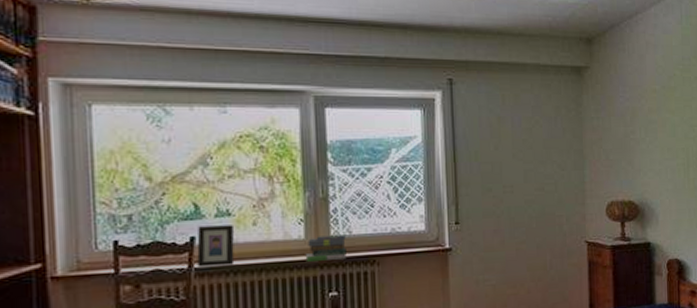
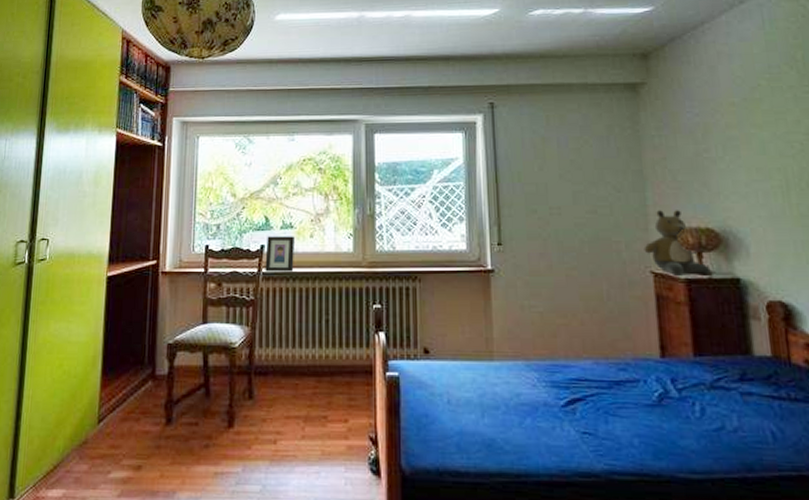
books: present [305,235,347,262] -> none [353,250,390,273]
bear: none [581,186,630,243] -> present [644,210,711,275]

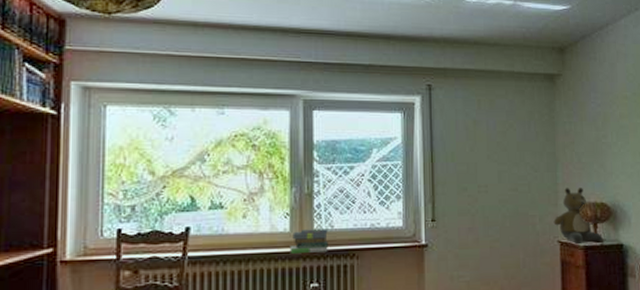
picture frame: present [265,236,294,272] -> none [191,217,225,256]
books: none [353,250,390,273] -> present [289,229,328,253]

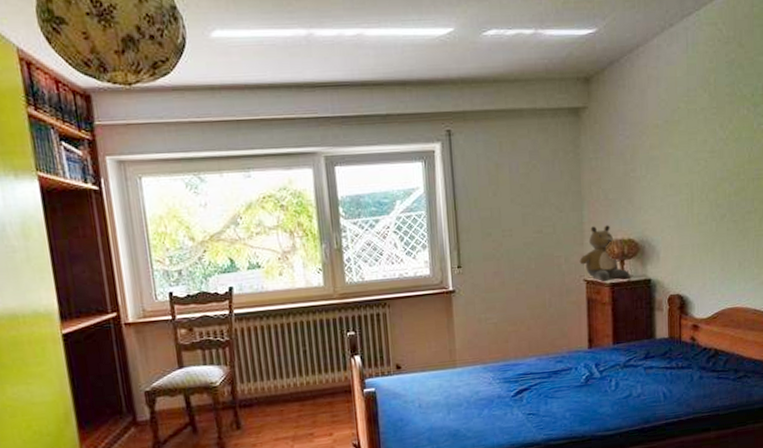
books: present [289,229,328,253] -> none [325,281,361,306]

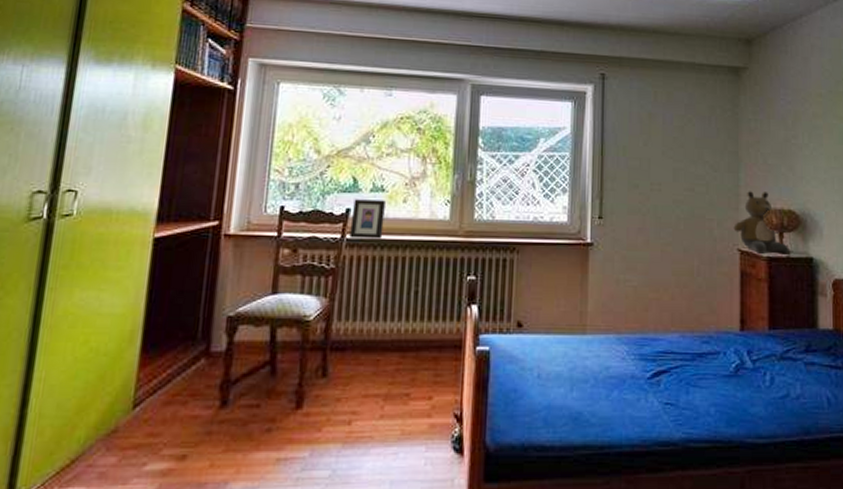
picture frame: none [234,276,267,313] -> present [349,199,385,239]

